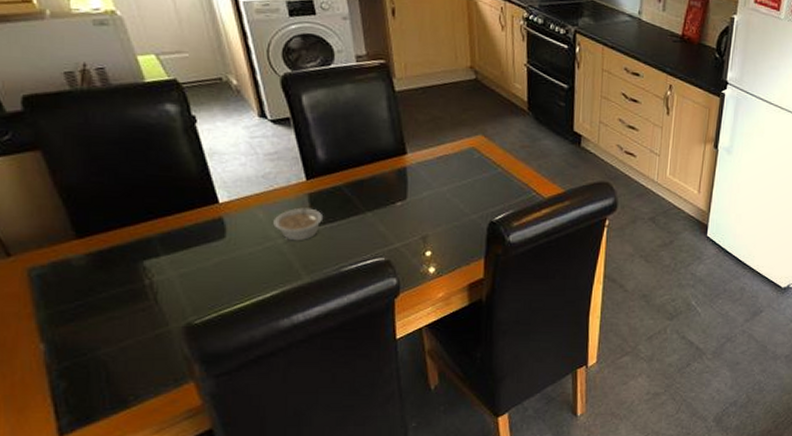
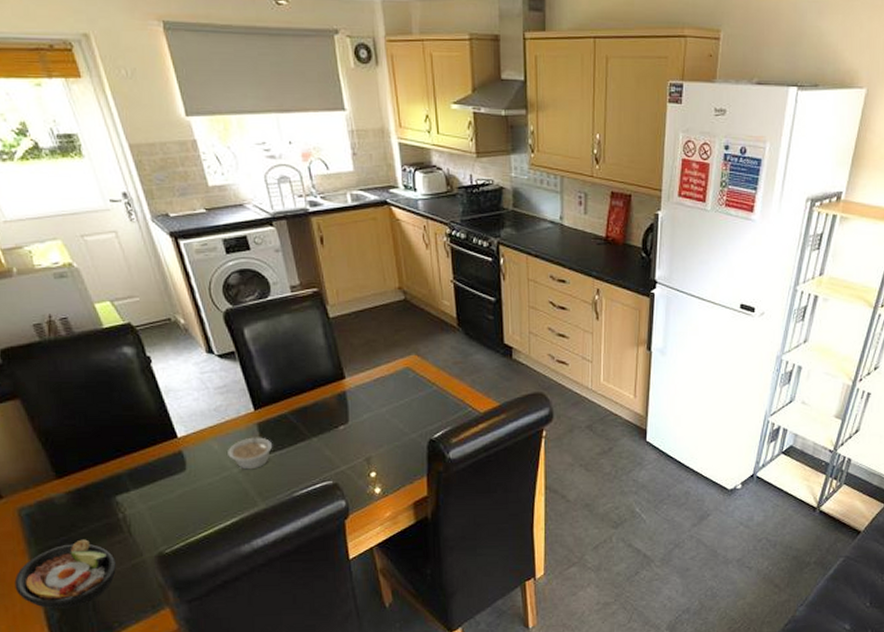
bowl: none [16,305,137,379] -> present [14,539,116,609]

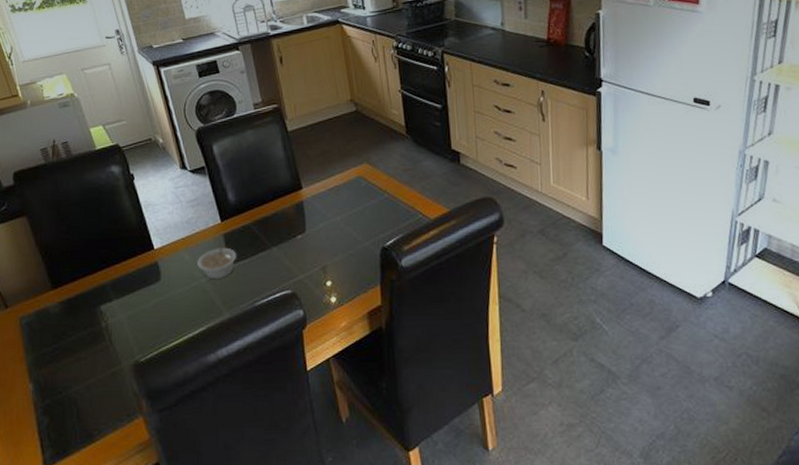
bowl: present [14,539,116,609] -> none [13,347,98,415]

